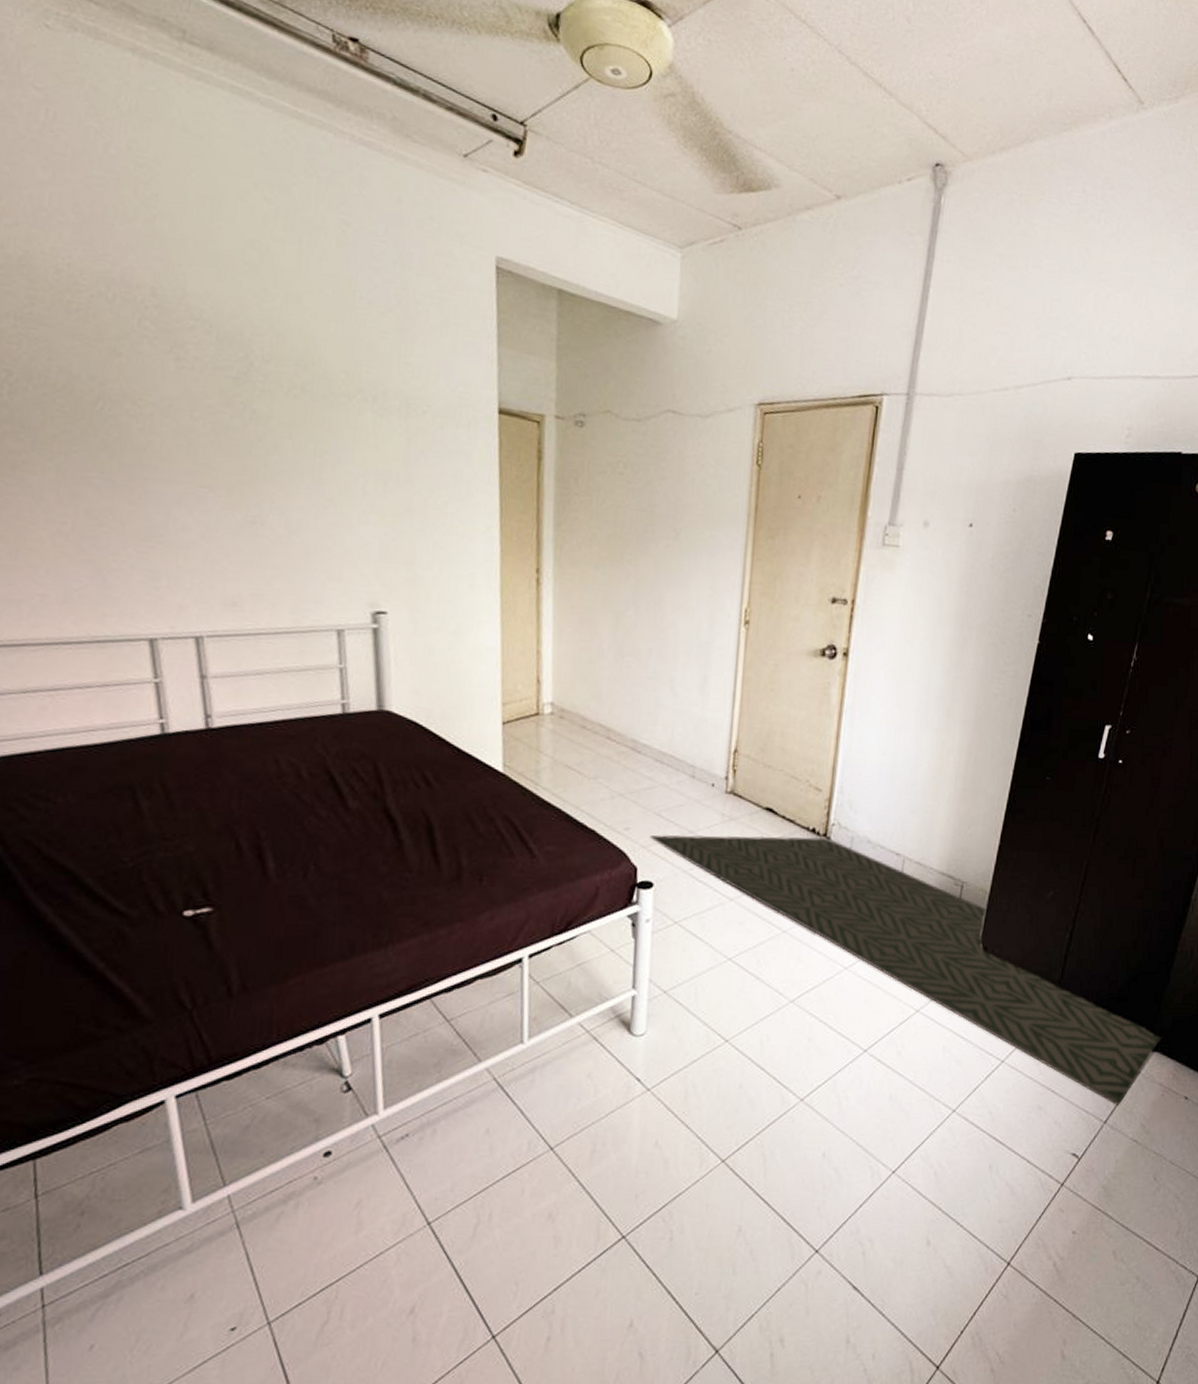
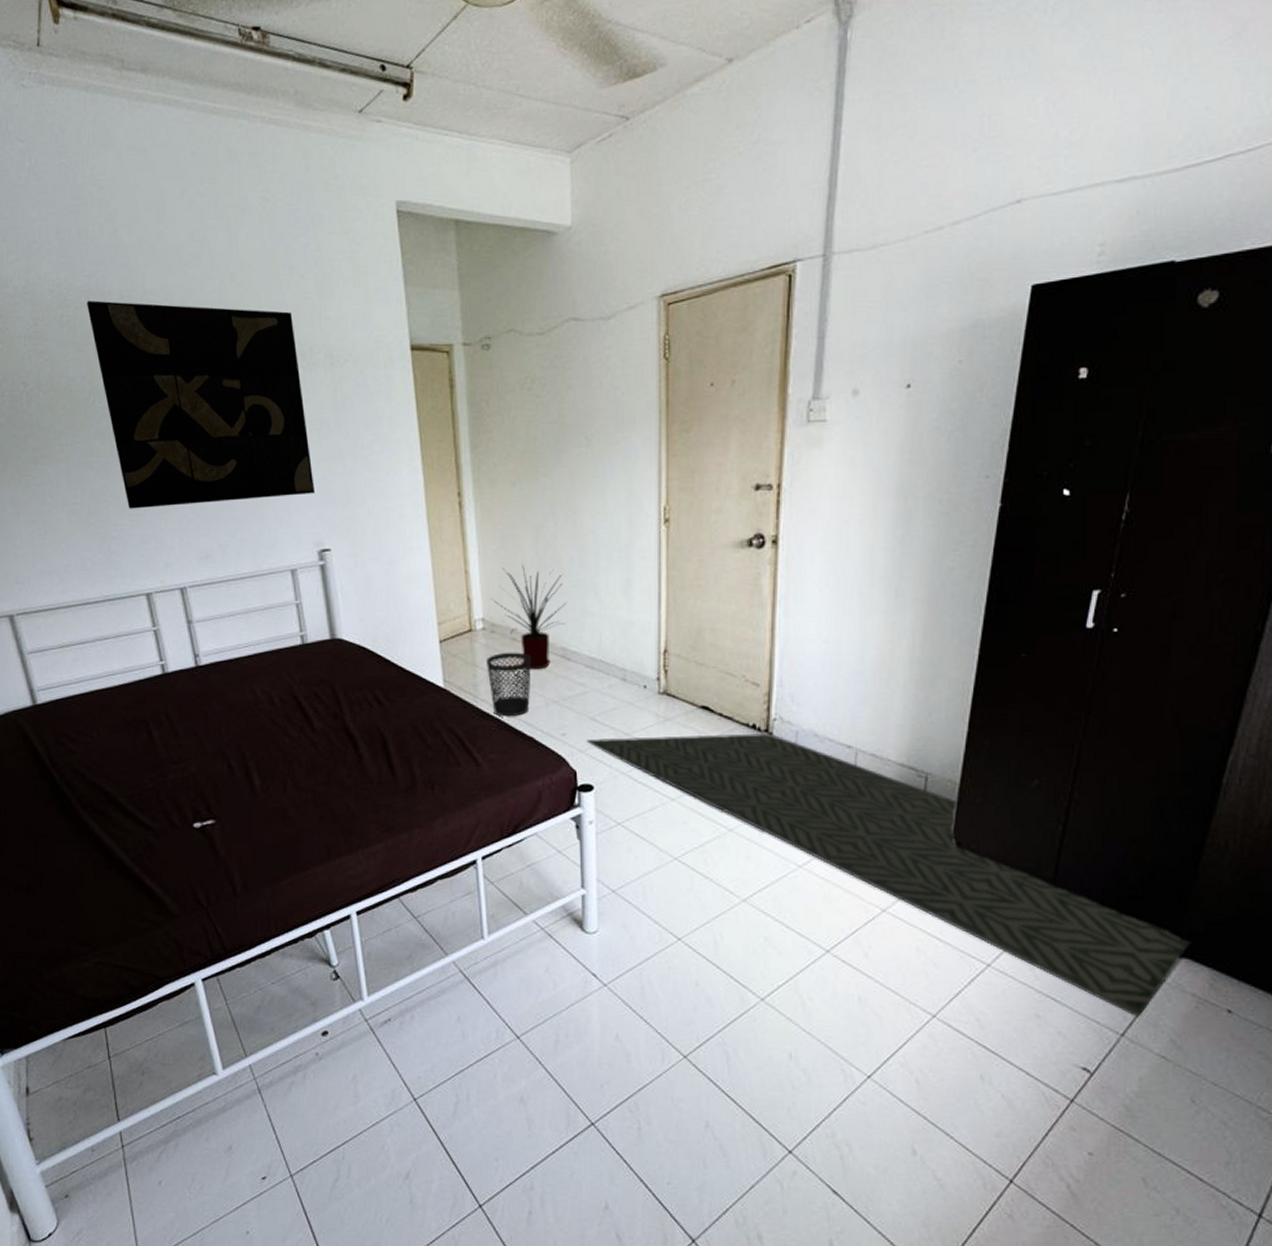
wall art: none [105,290,375,550] -> present [87,300,316,509]
wastebasket: none [551,739,600,808] -> present [487,652,531,717]
house plant: none [562,649,642,761] -> present [491,563,567,670]

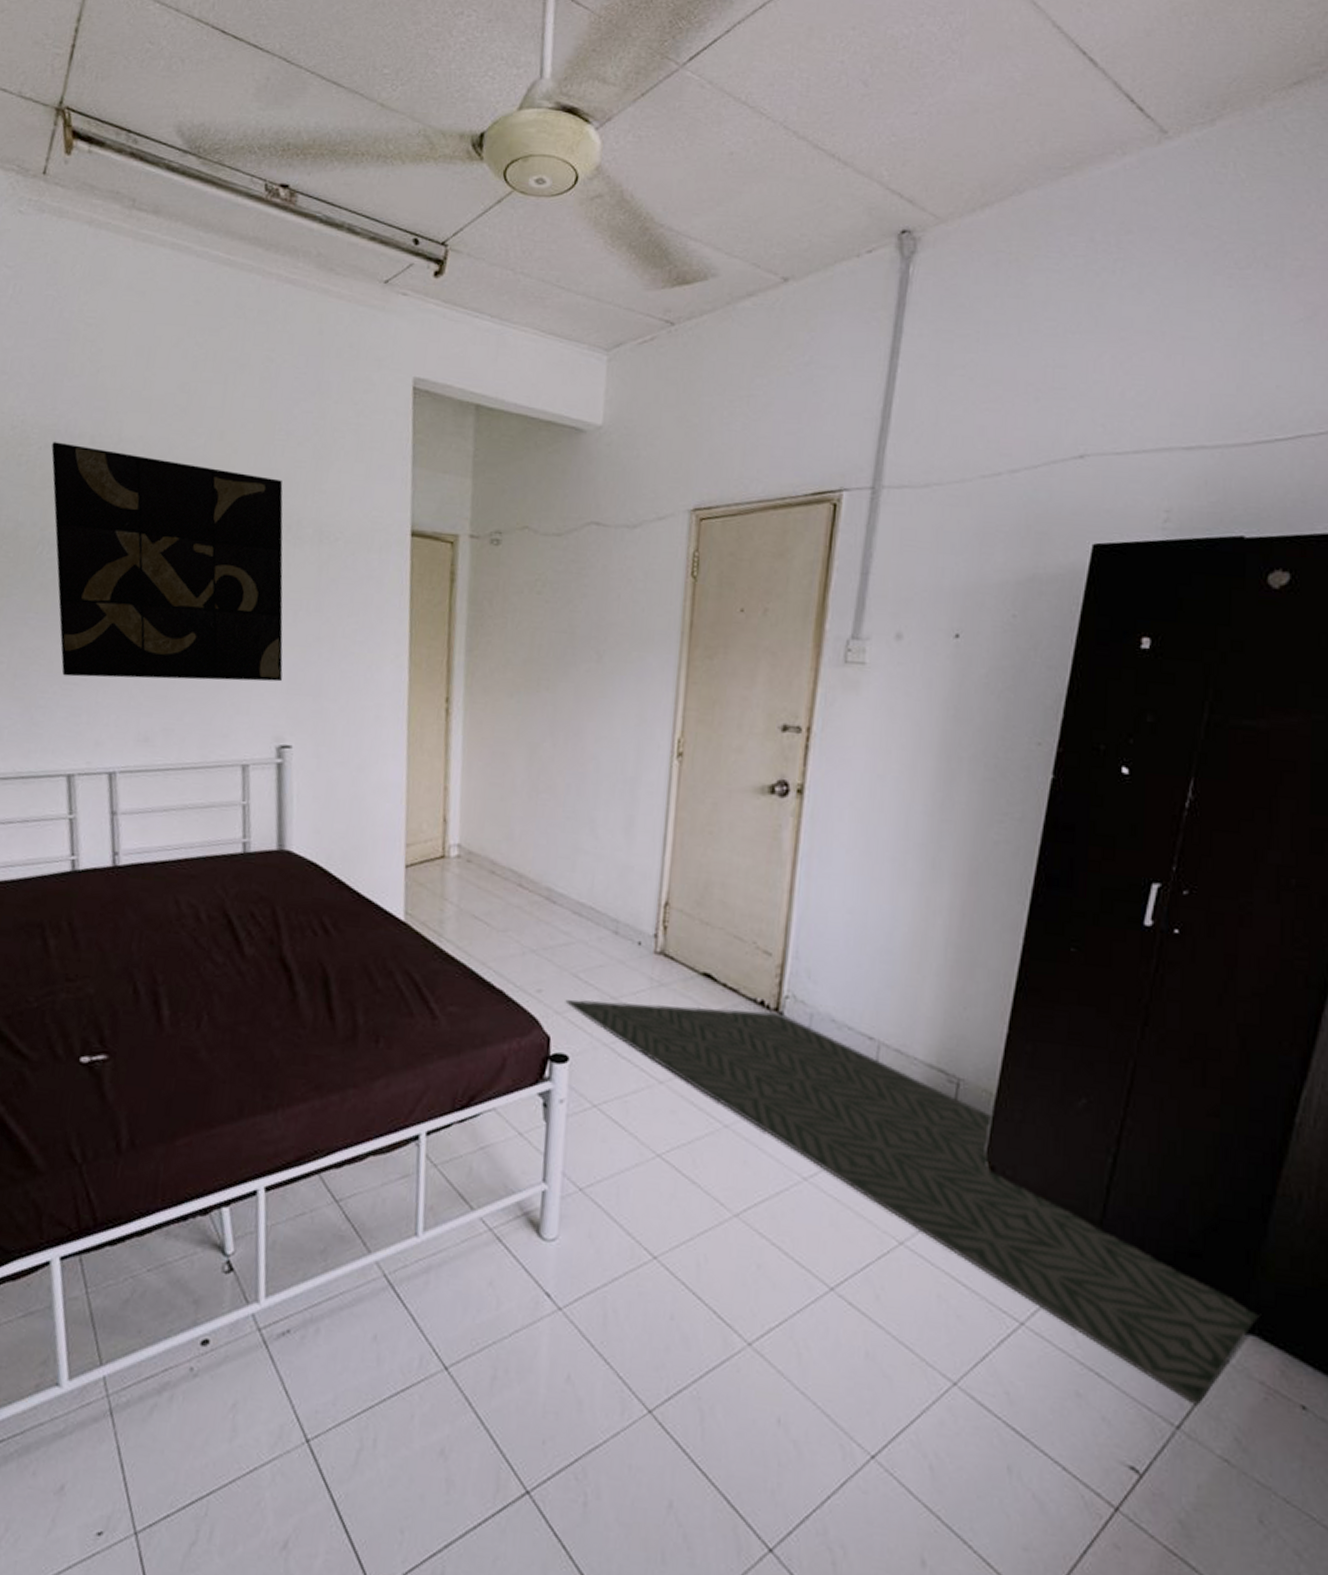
wastebasket: present [487,652,531,717] -> none [457,886,511,964]
house plant: present [491,563,567,670] -> none [470,785,558,911]

